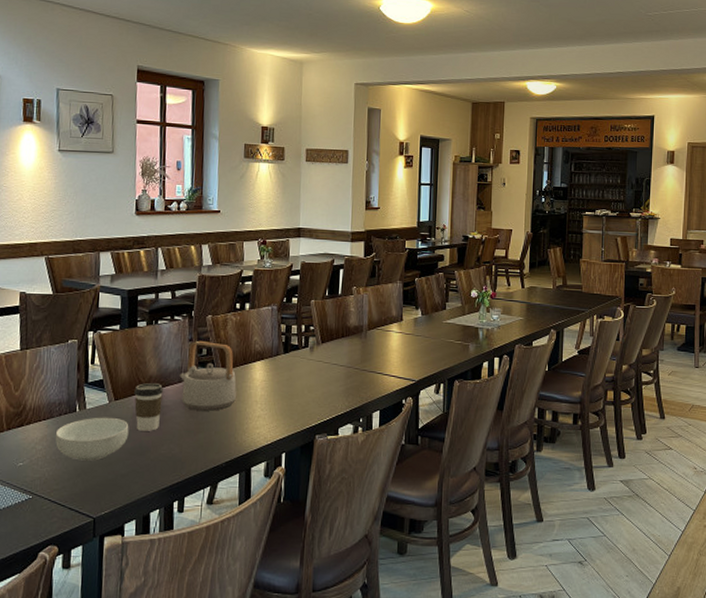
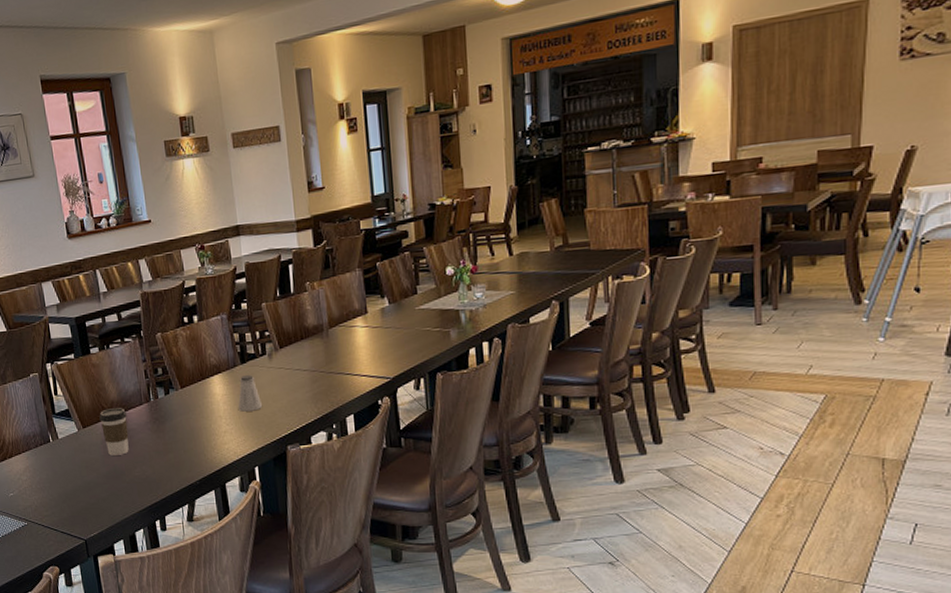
cereal bowl: present [55,417,129,461] -> none [35,444,102,488]
teapot: present [179,340,237,411] -> none [139,360,199,431]
saltshaker: none [274,365,298,399] -> present [238,375,263,412]

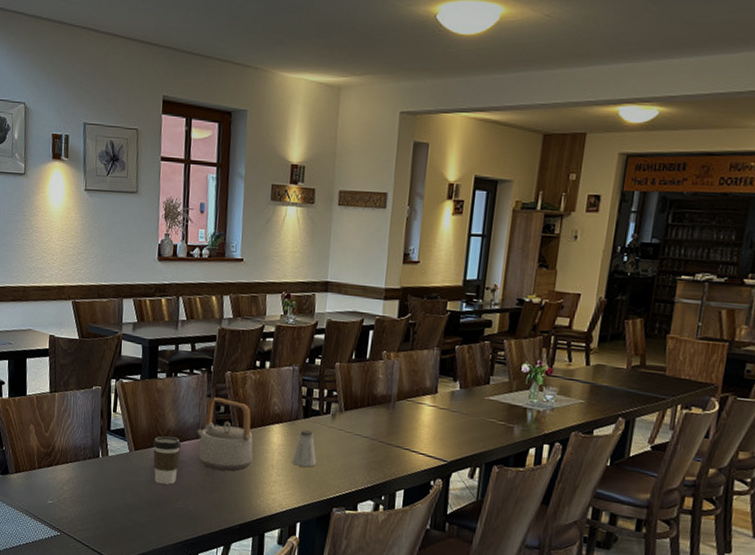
teapot: none [139,360,199,431] -> present [197,397,253,471]

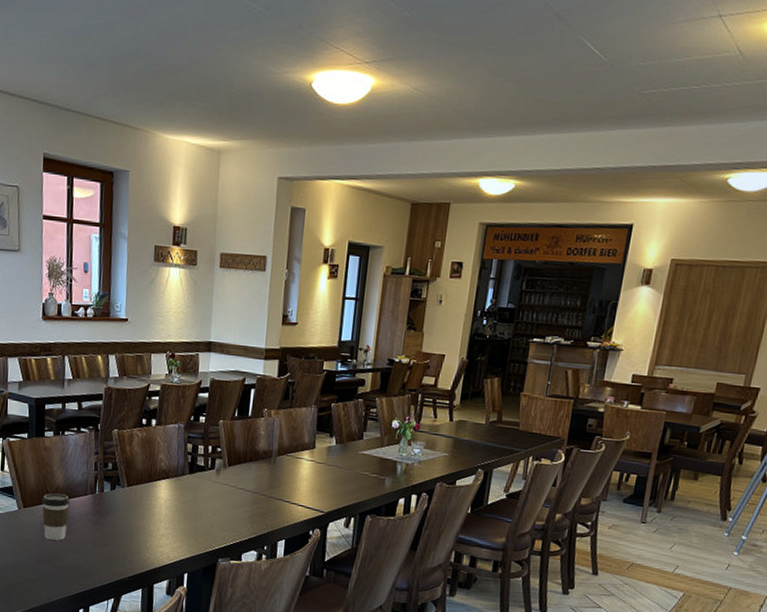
teapot: present [197,397,253,471] -> none [85,454,141,526]
saltshaker: present [291,430,317,467] -> none [178,485,203,521]

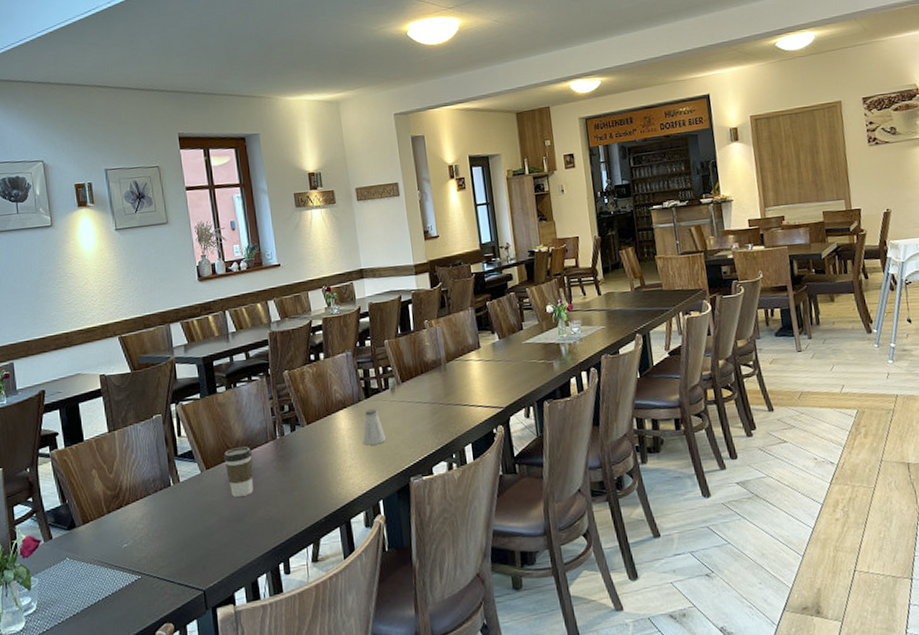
saltshaker: none [178,485,203,521] -> present [362,409,387,446]

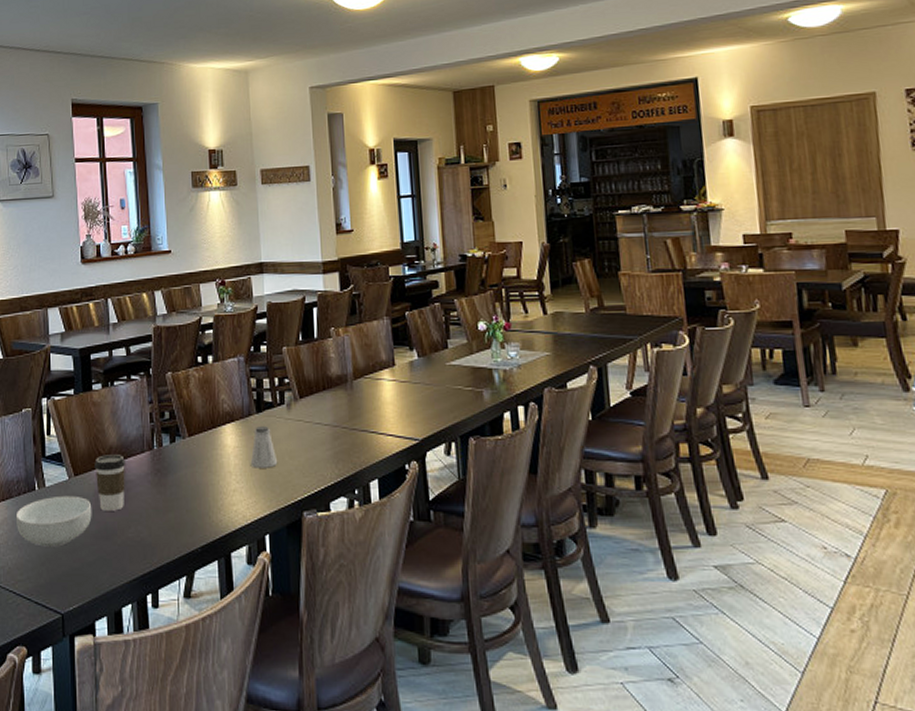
cereal bowl: none [154,487,225,535] -> present [15,495,92,547]

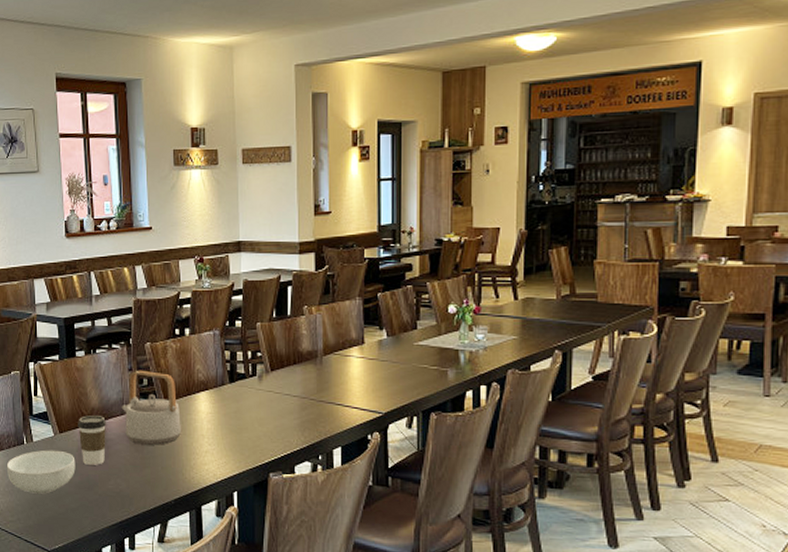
teapot: none [142,402,206,485] -> present [121,370,181,445]
saltshaker: present [250,426,278,468] -> none [222,395,248,433]

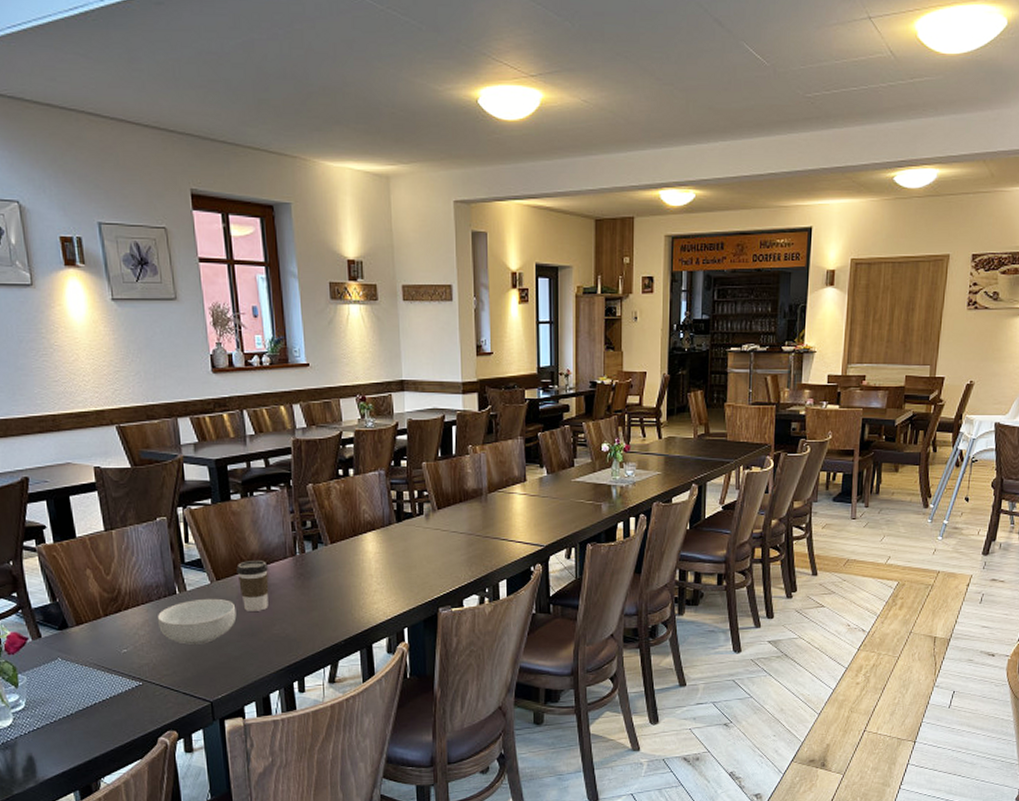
teapot: present [121,370,181,445] -> none [284,512,349,587]

